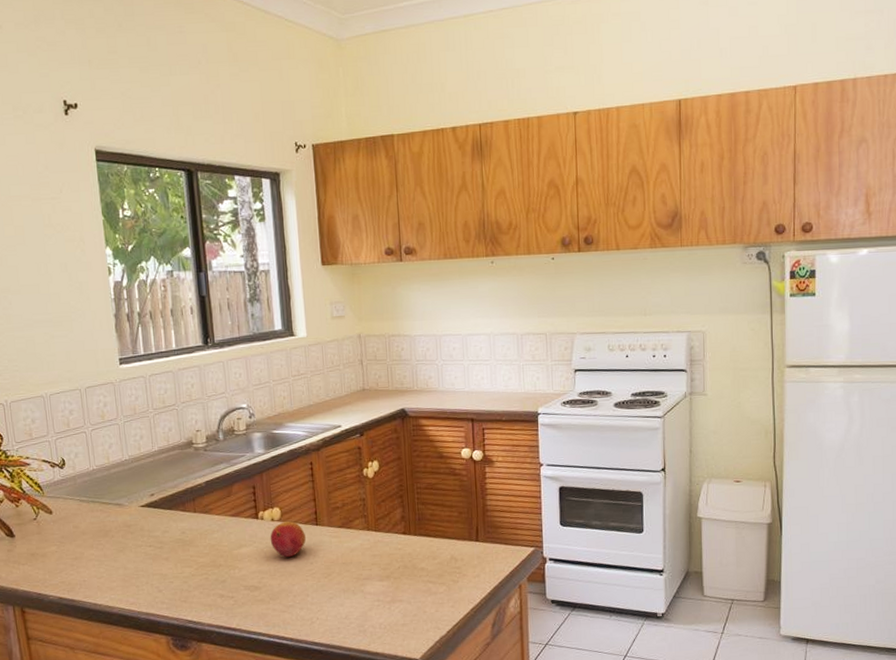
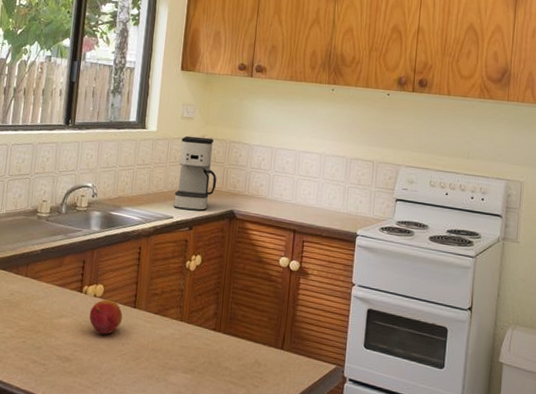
coffee maker: none [336,335,382,416] -> present [174,136,217,211]

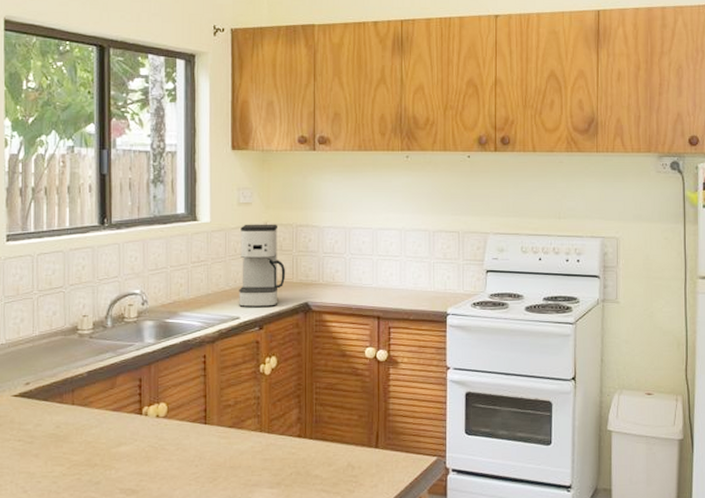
fruit: present [89,299,123,334] -> none [153,418,192,458]

